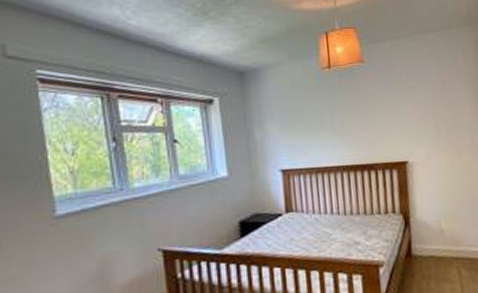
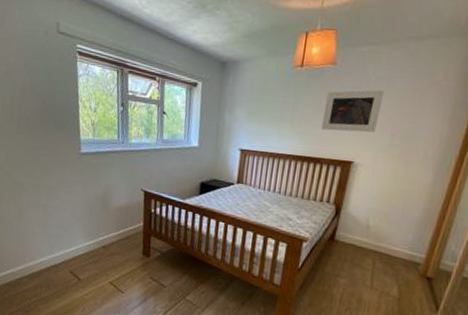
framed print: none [362,83,420,132] -> present [321,90,385,133]

